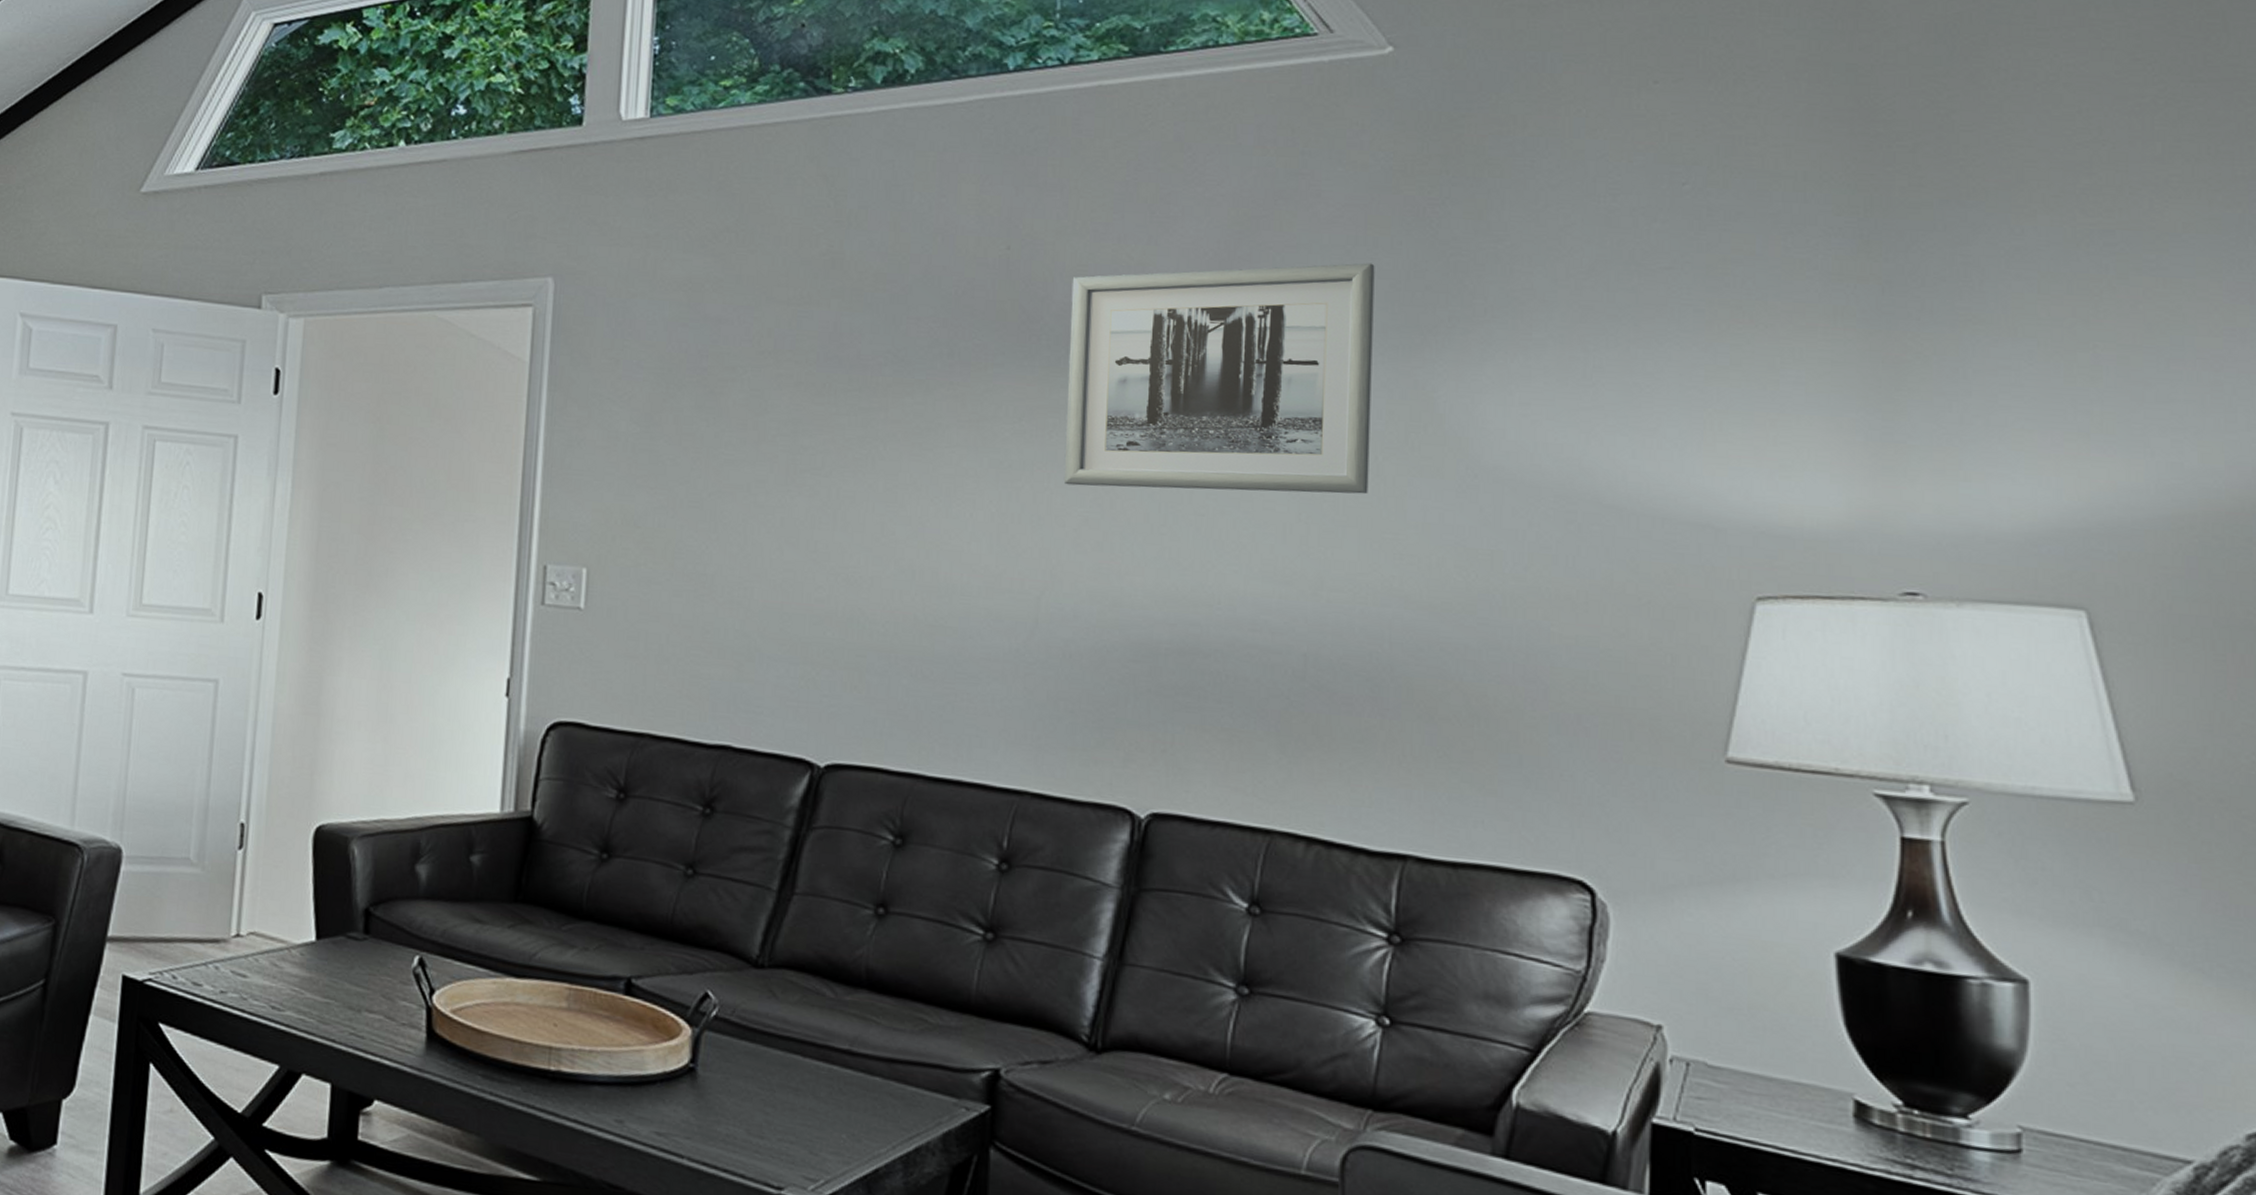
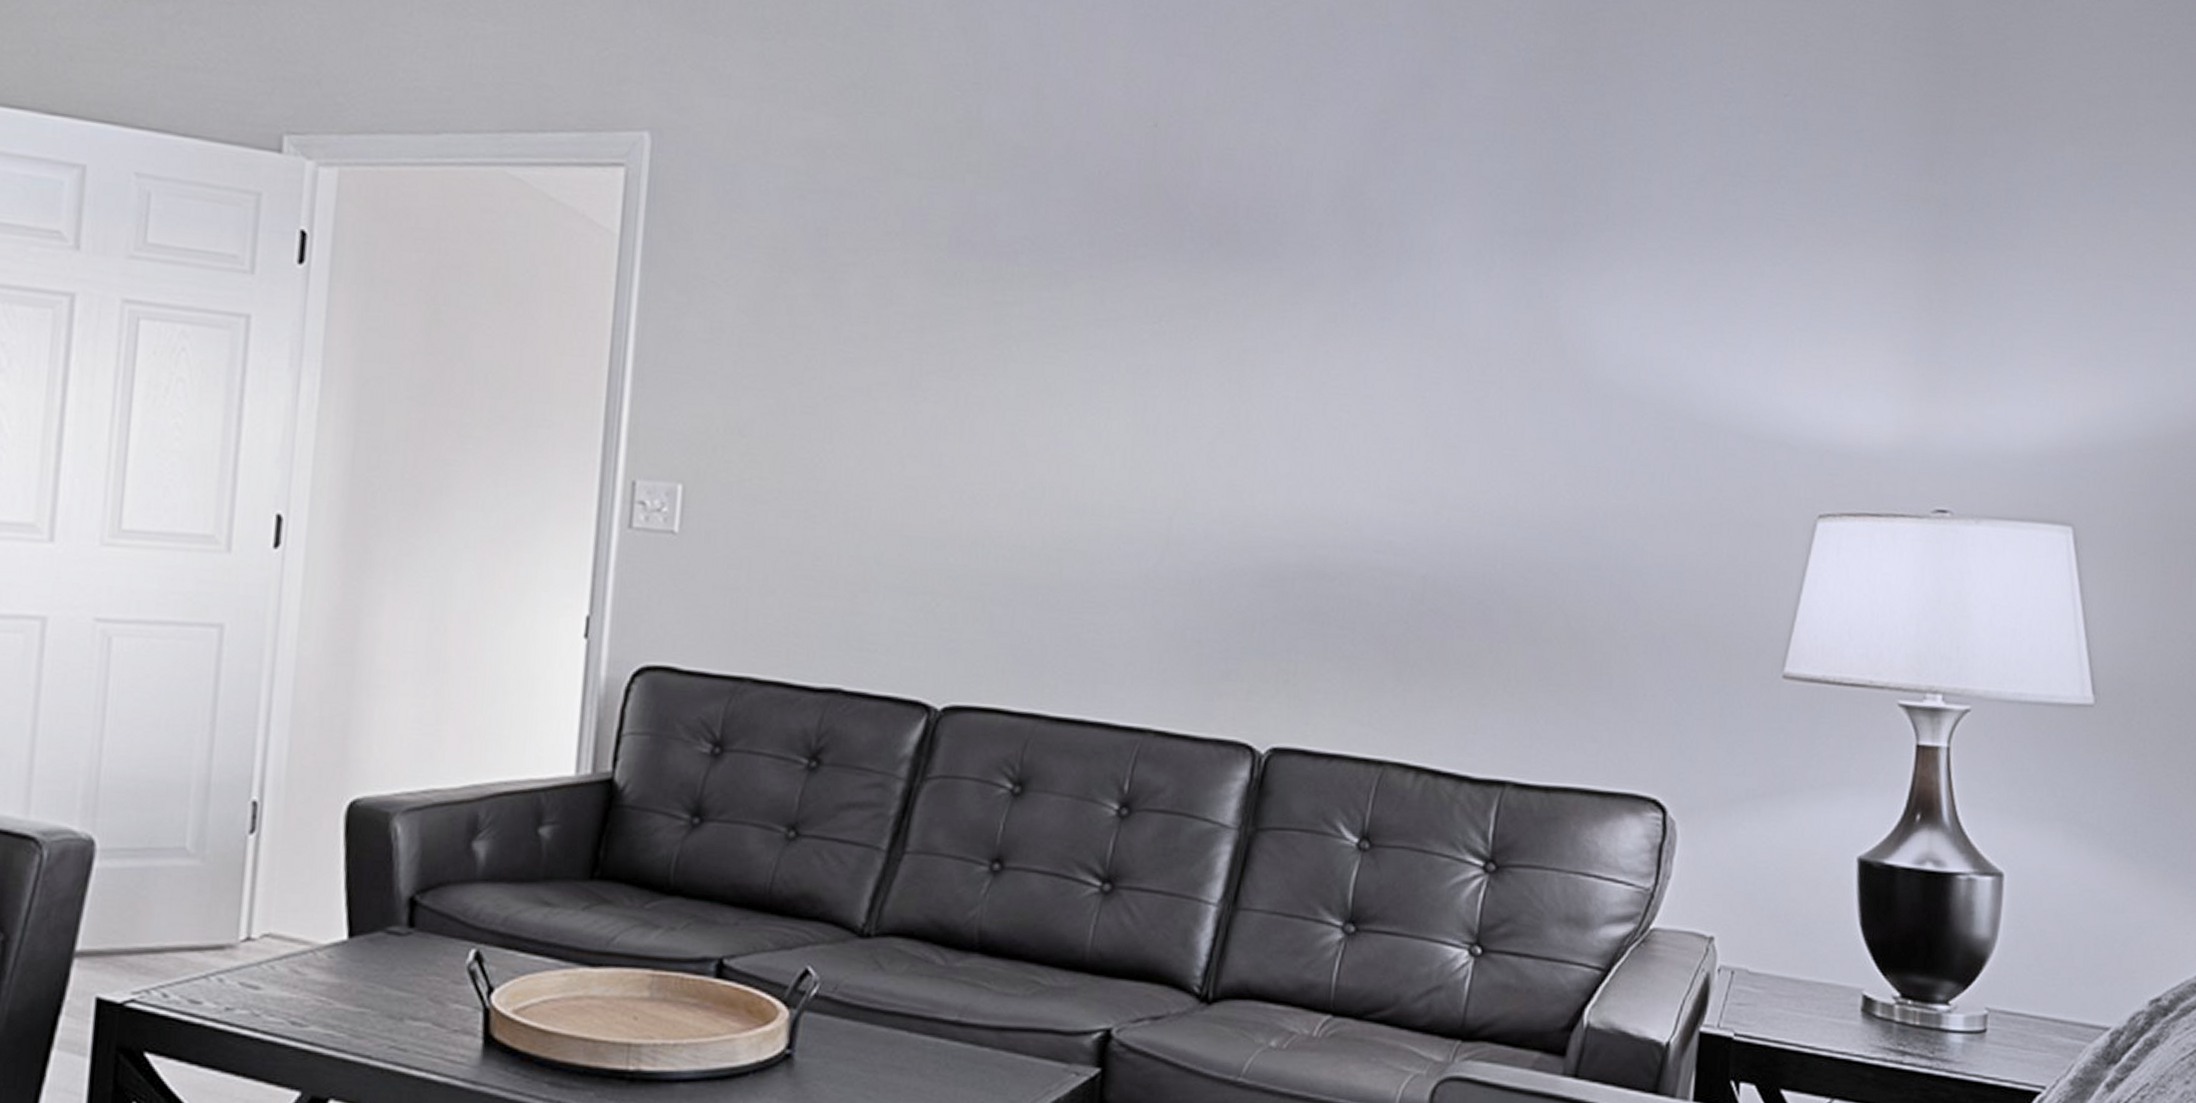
wall art: present [1063,263,1375,494] -> none [1201,161,1511,408]

